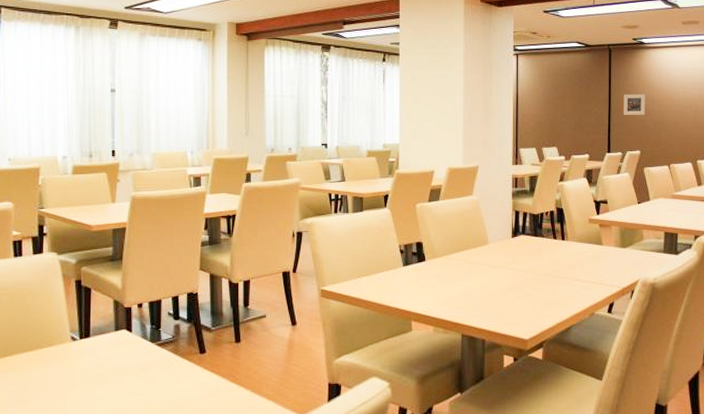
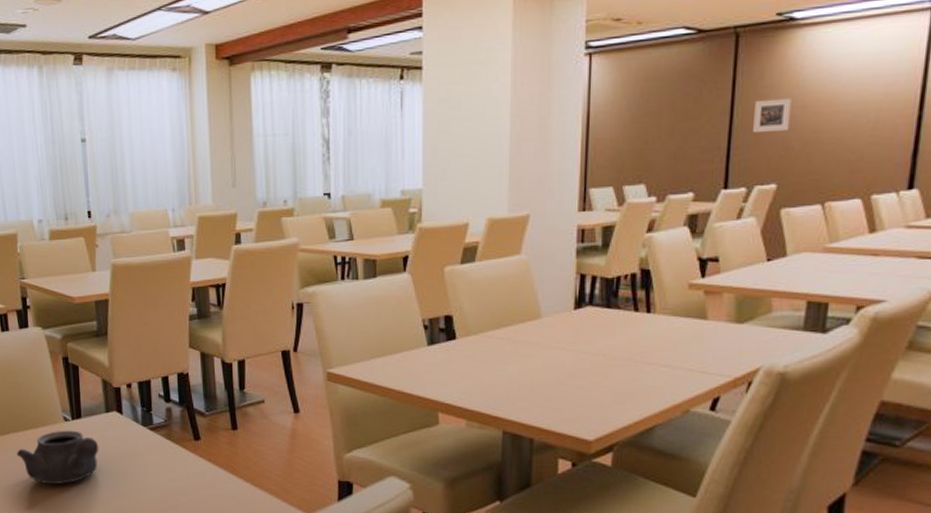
teapot: none [18,349,105,404] -> present [16,430,99,485]

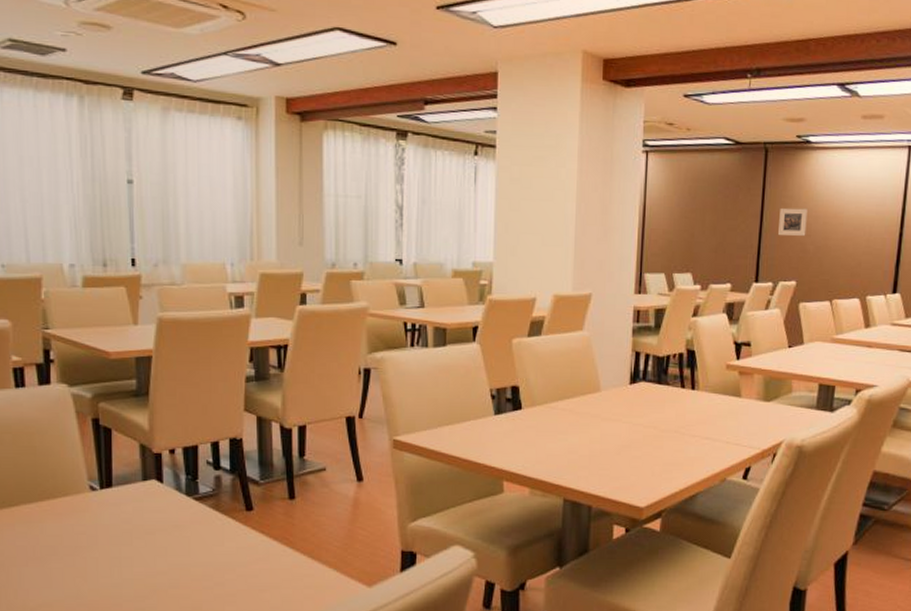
teapot: present [16,430,99,485] -> none [27,501,132,563]

